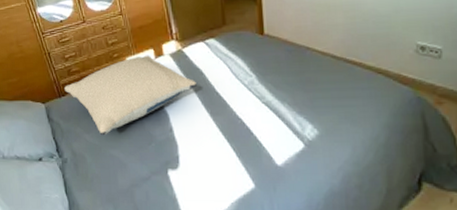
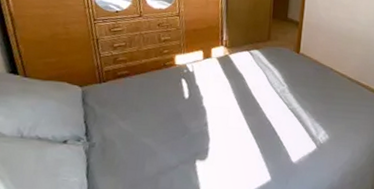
pillow: present [64,55,197,136] -> none [107,55,236,124]

